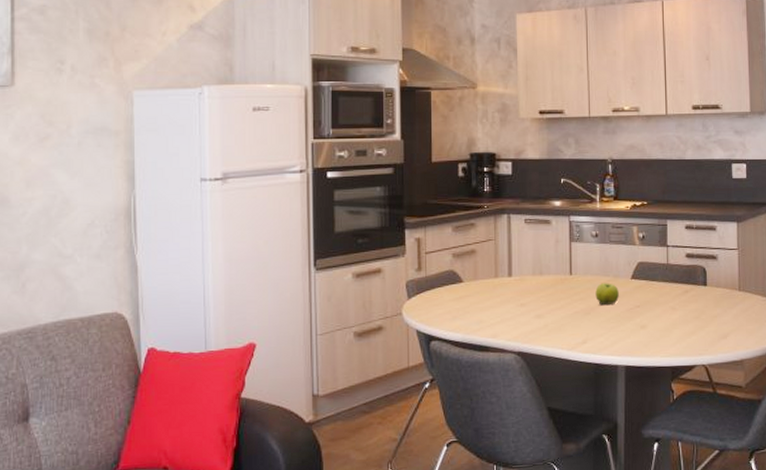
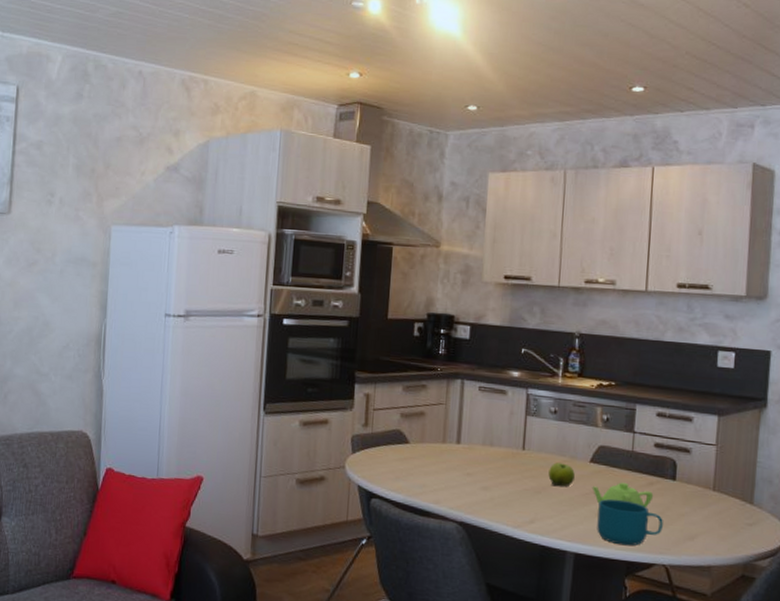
teapot: none [635,293,689,317] -> present [592,482,654,507]
cup: none [642,310,700,353] -> present [597,499,663,546]

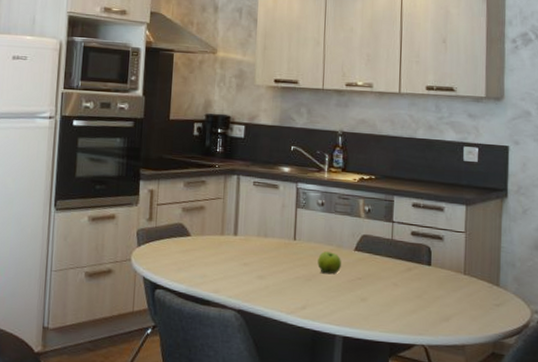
teapot: present [592,482,654,507] -> none [357,268,412,291]
cup: present [597,499,663,546] -> none [362,284,421,329]

